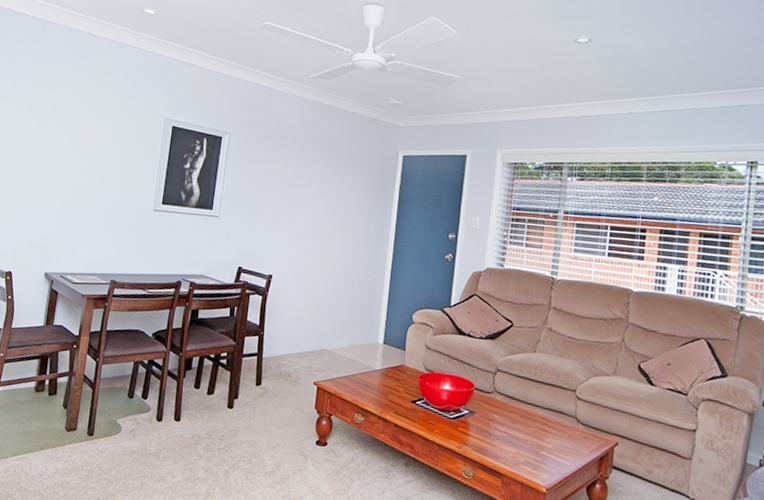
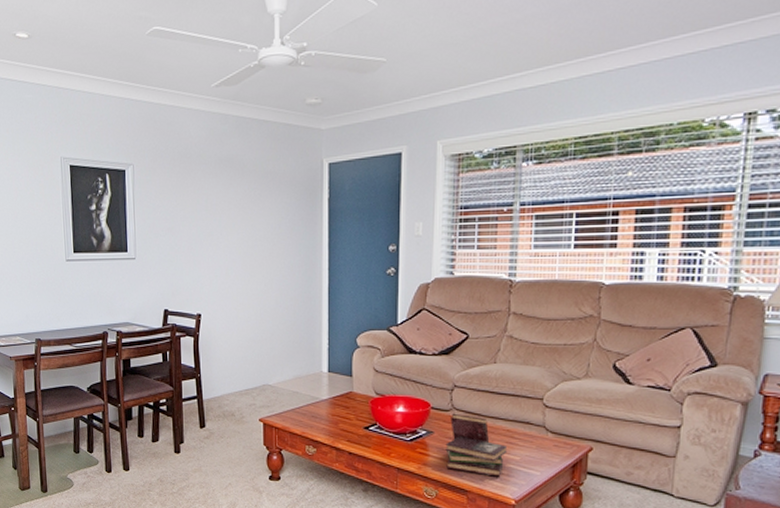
book: none [485,395,542,463] -> present [445,413,508,477]

